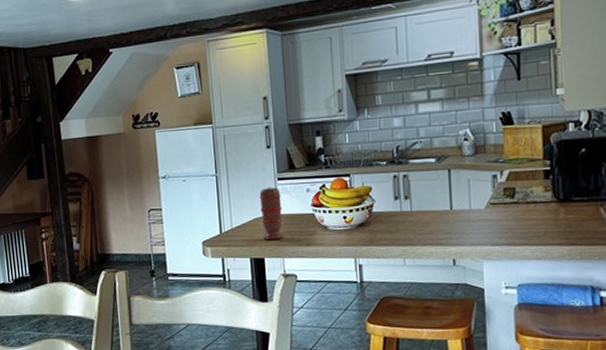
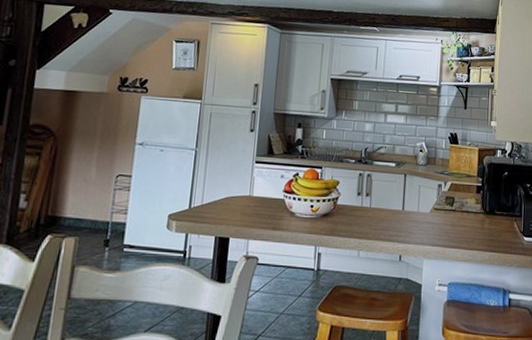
spice grinder: present [259,186,284,241] -> none [232,168,256,221]

